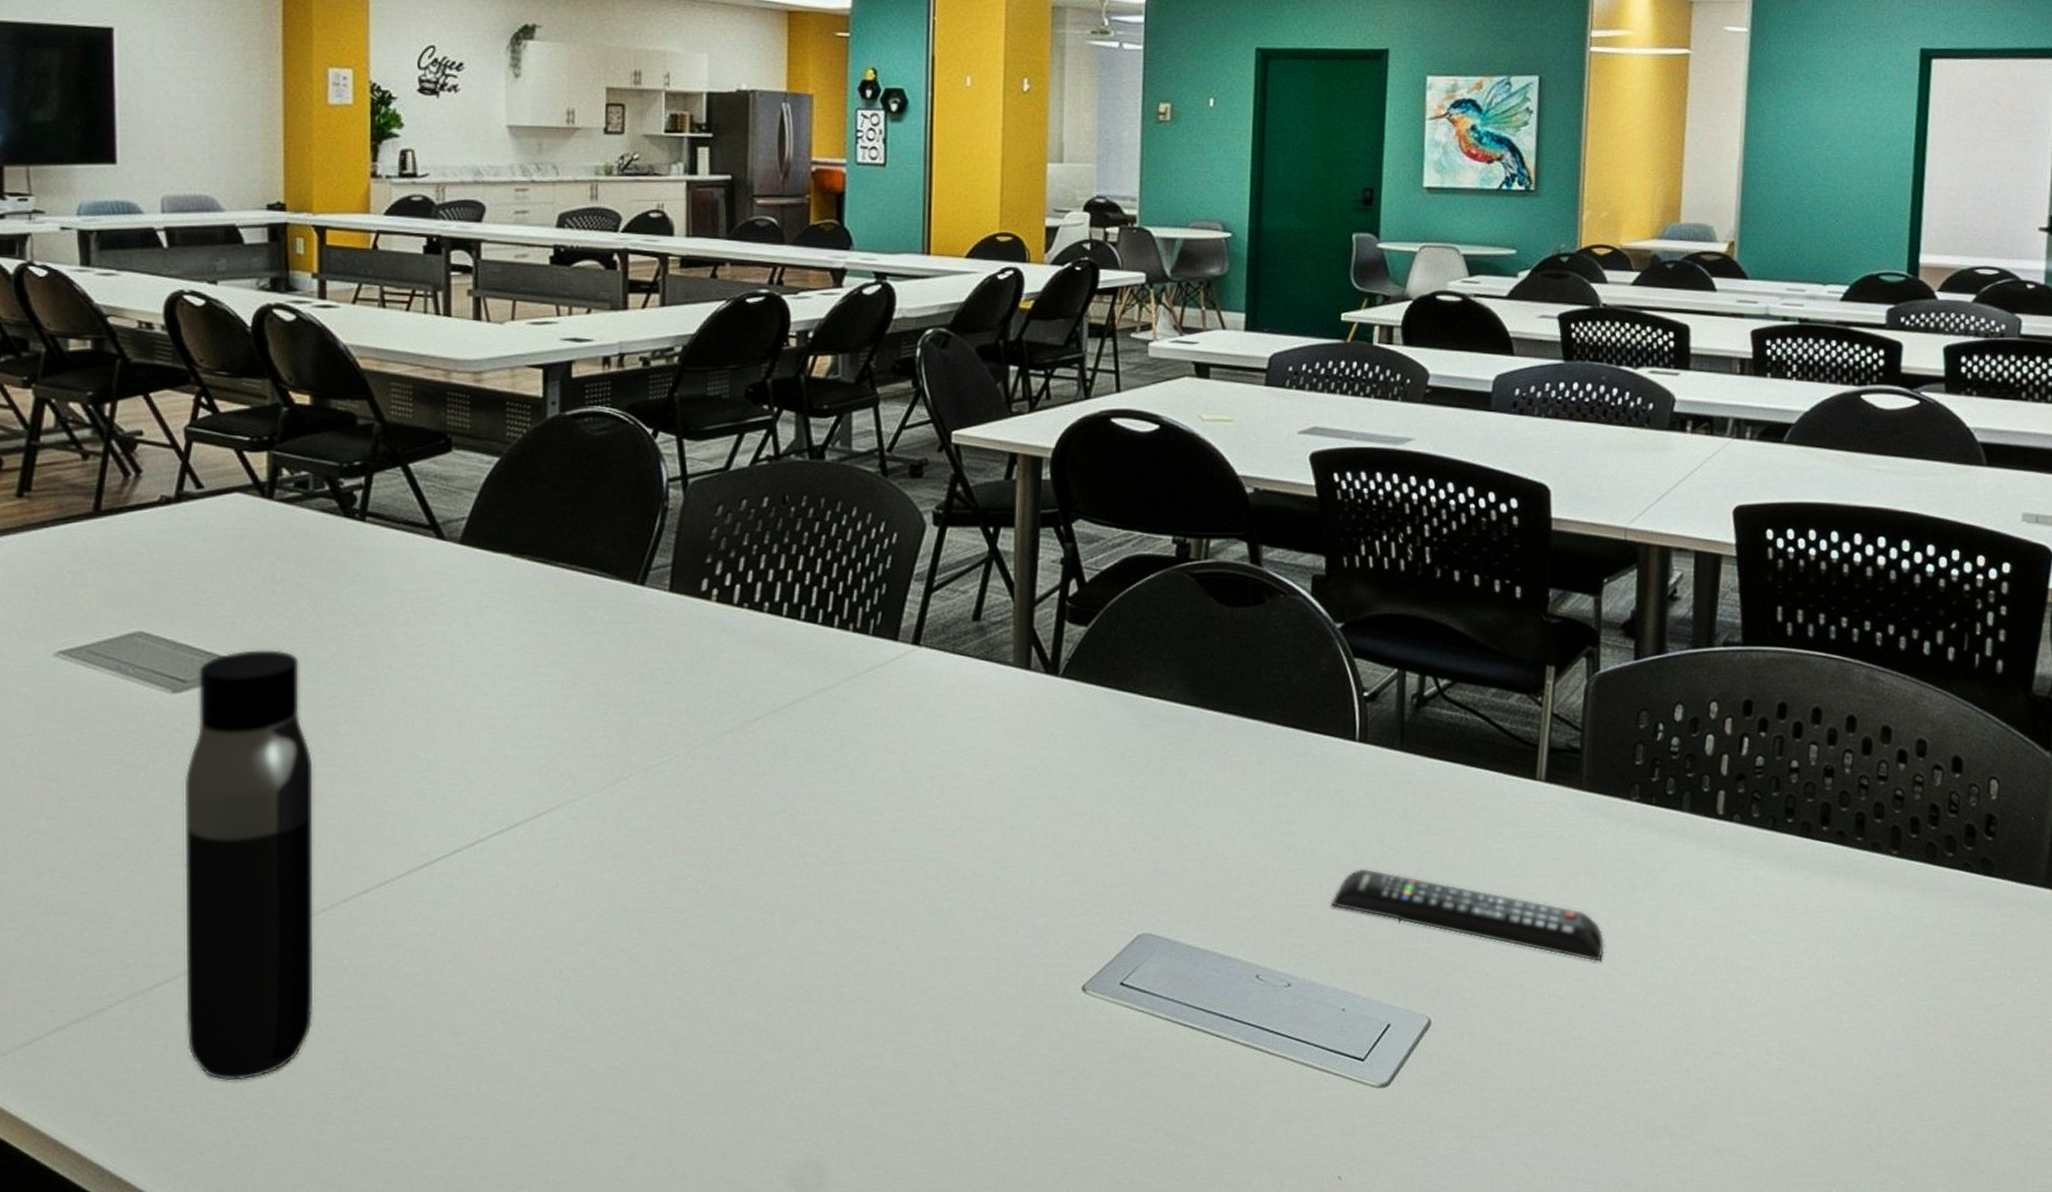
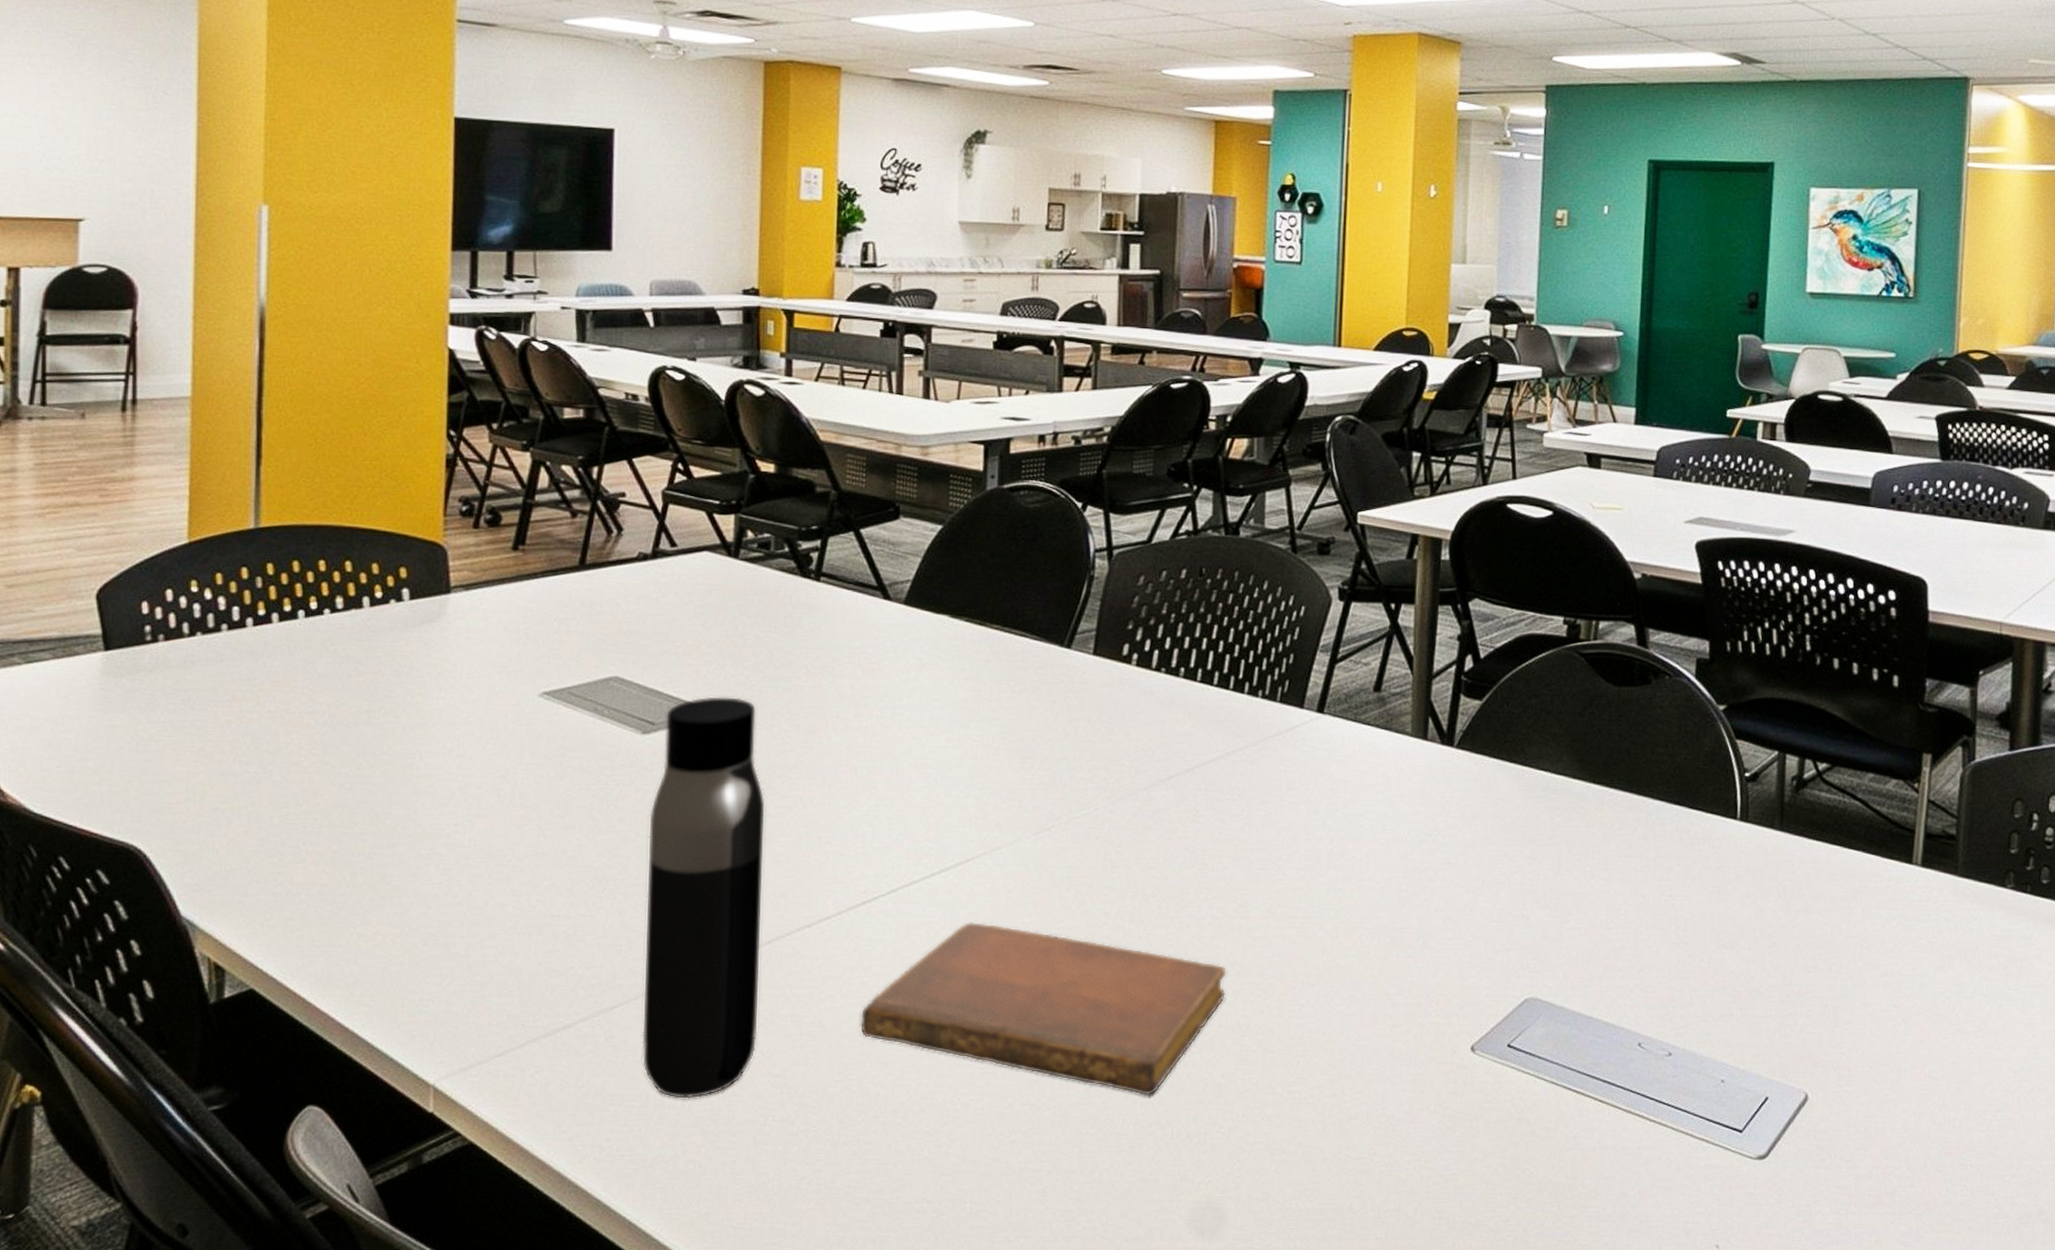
notebook: none [427,880,822,1053] -> present [861,922,1226,1095]
remote control: present [1330,868,1604,962] -> none [1711,943,1979,1046]

